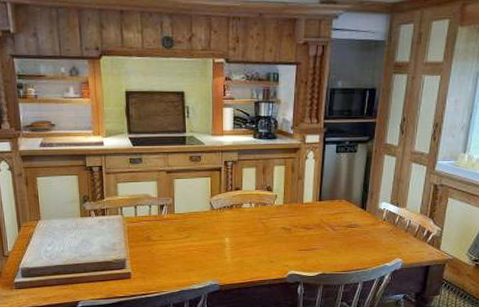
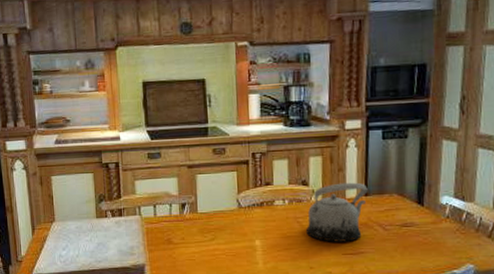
teapot: none [268,189,322,240] -> present [305,182,368,242]

